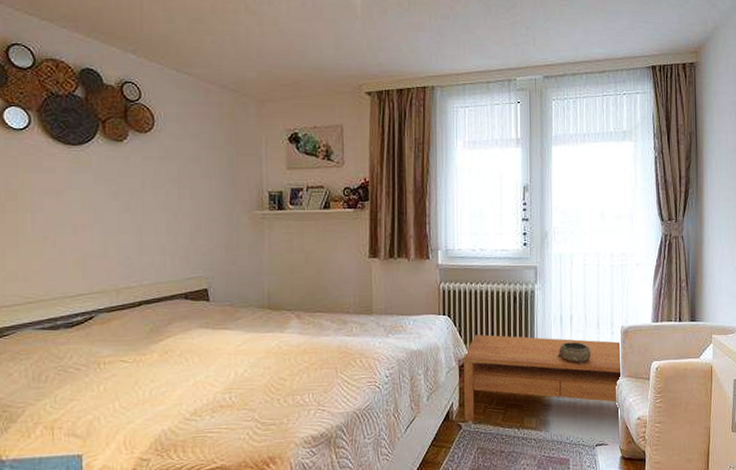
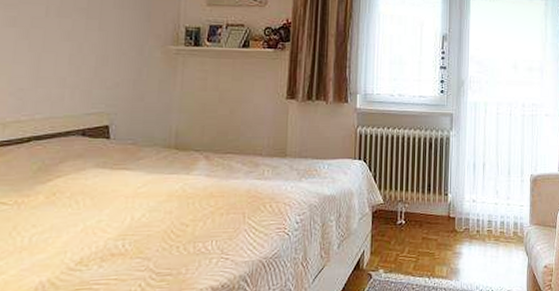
coffee table: present [463,334,620,422] -> none [374,180,529,271]
decorative bowl: present [558,342,591,365] -> none [470,189,502,213]

